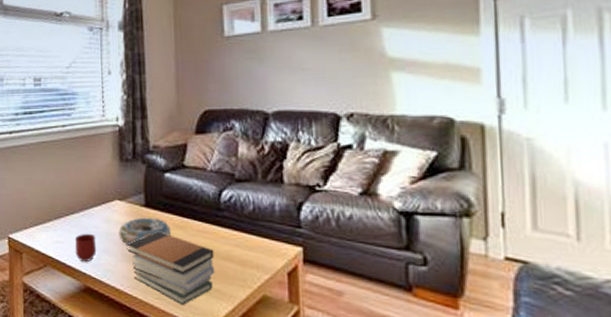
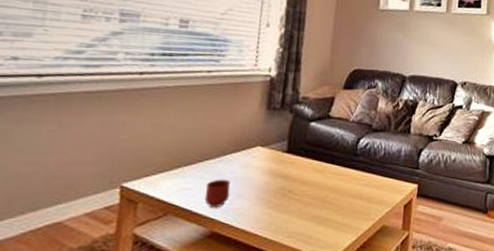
decorative bowl: present [118,217,171,246] -> none [256,162,309,189]
book stack: present [128,231,215,306] -> none [264,175,346,241]

